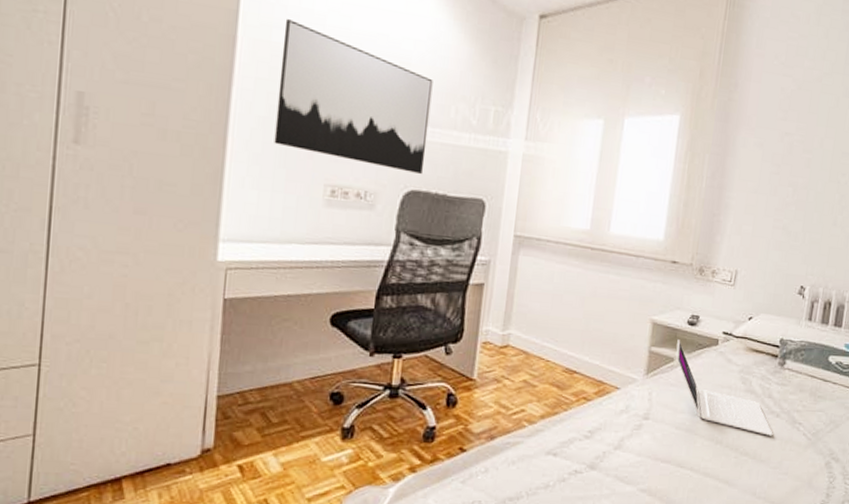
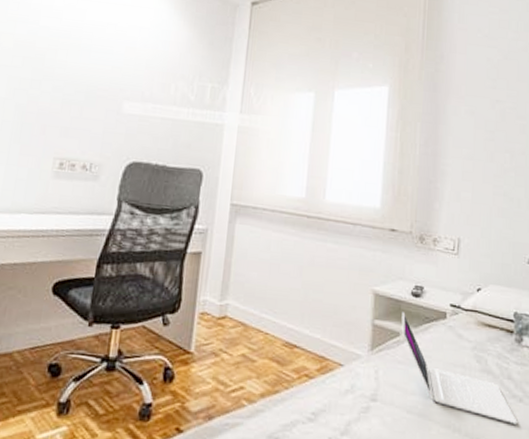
wall art: present [274,19,433,174] -> none [11,15,155,146]

